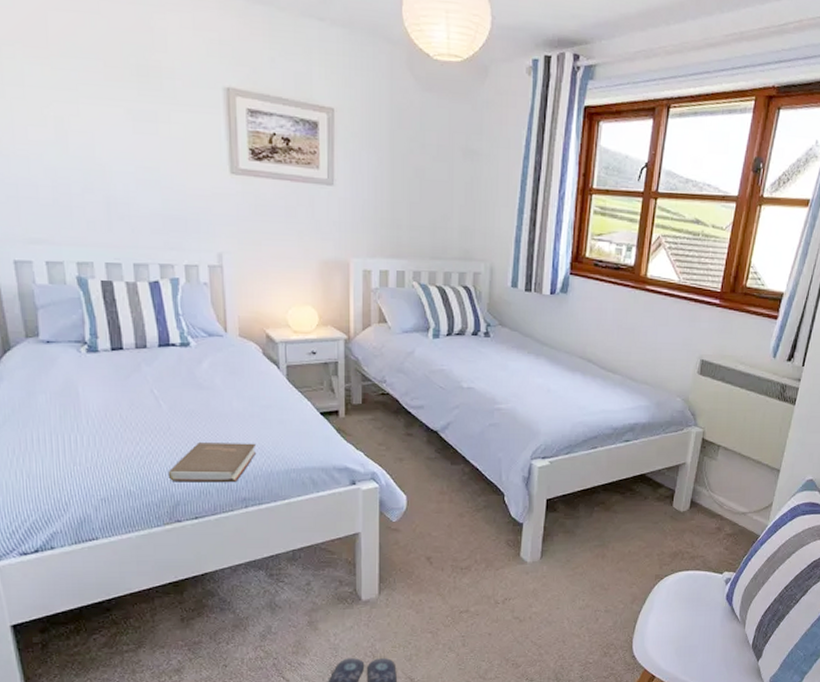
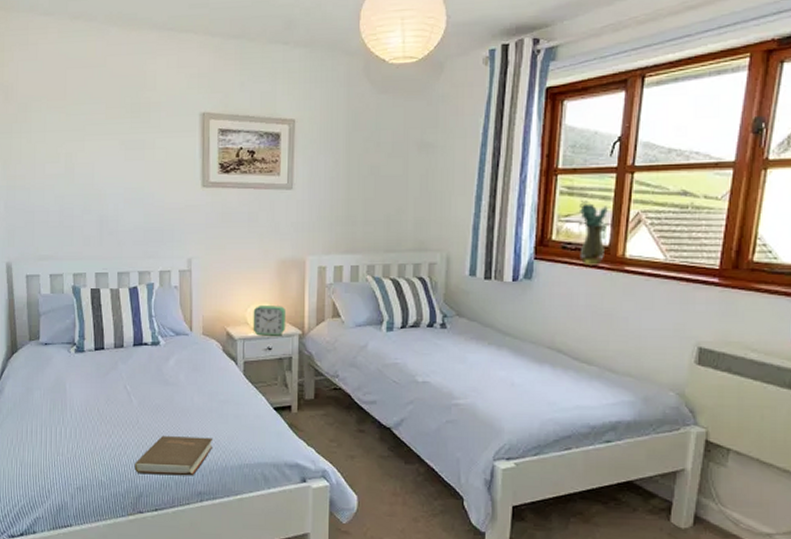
alarm clock: none [294,306,331,340] -> present [253,304,287,336]
vase: none [609,221,634,283] -> present [579,200,608,265]

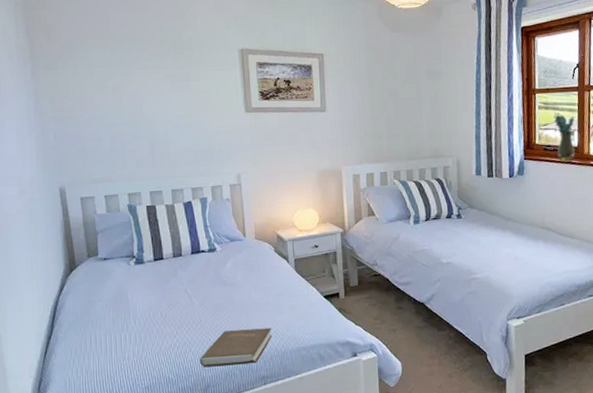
alarm clock: present [253,304,287,336] -> none [299,209,329,236]

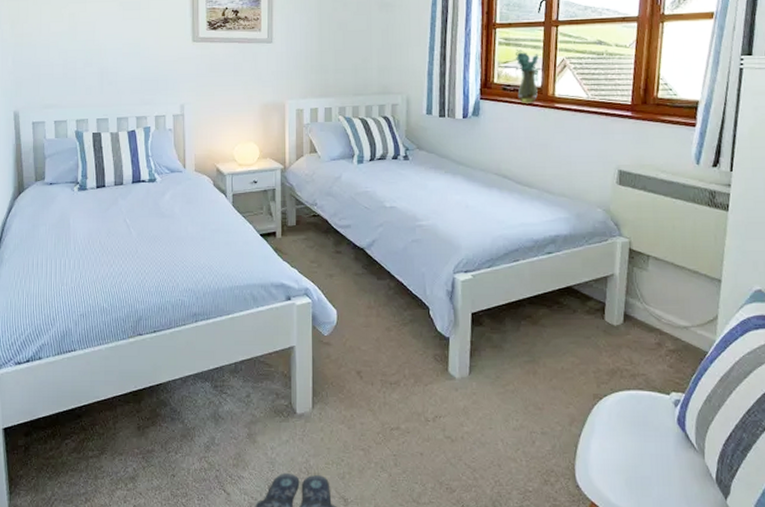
book: present [199,327,273,367] -> none [134,263,206,300]

